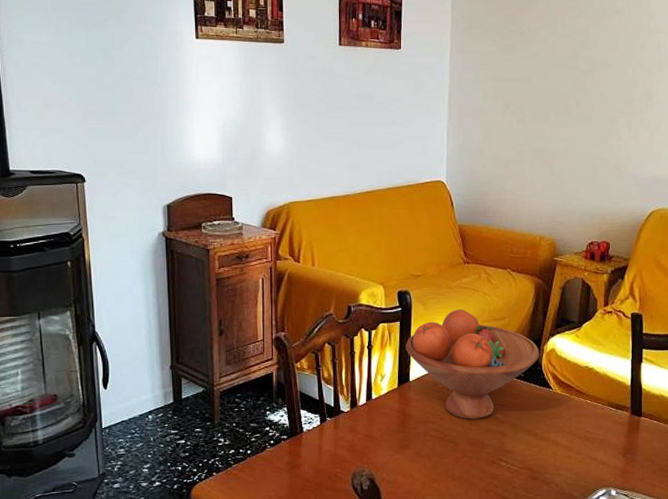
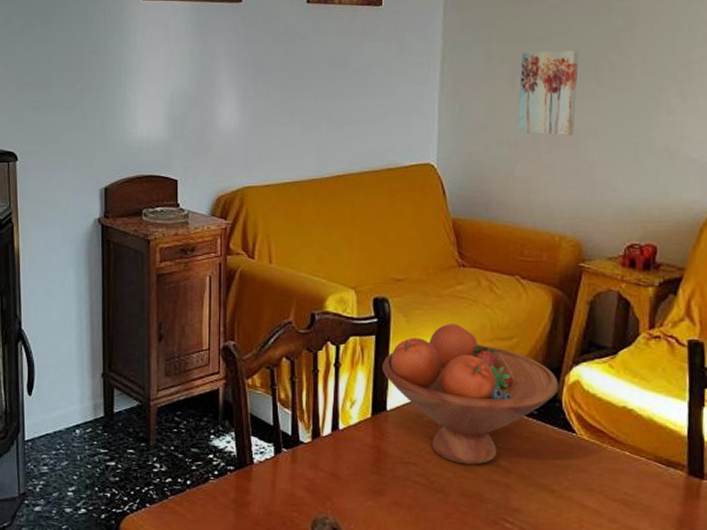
wall art: none [508,89,554,158] -> present [517,50,579,136]

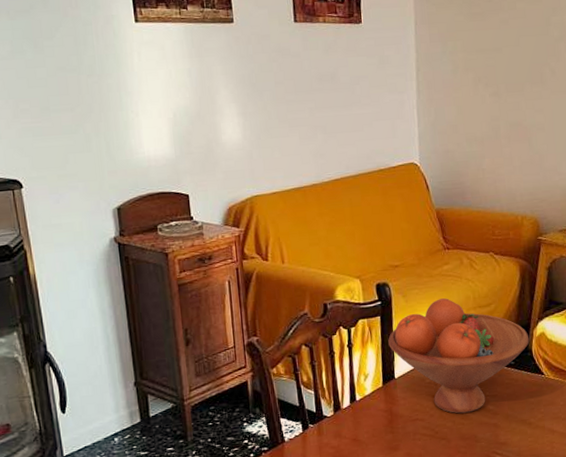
wall art: present [517,50,579,136] -> none [481,58,527,132]

